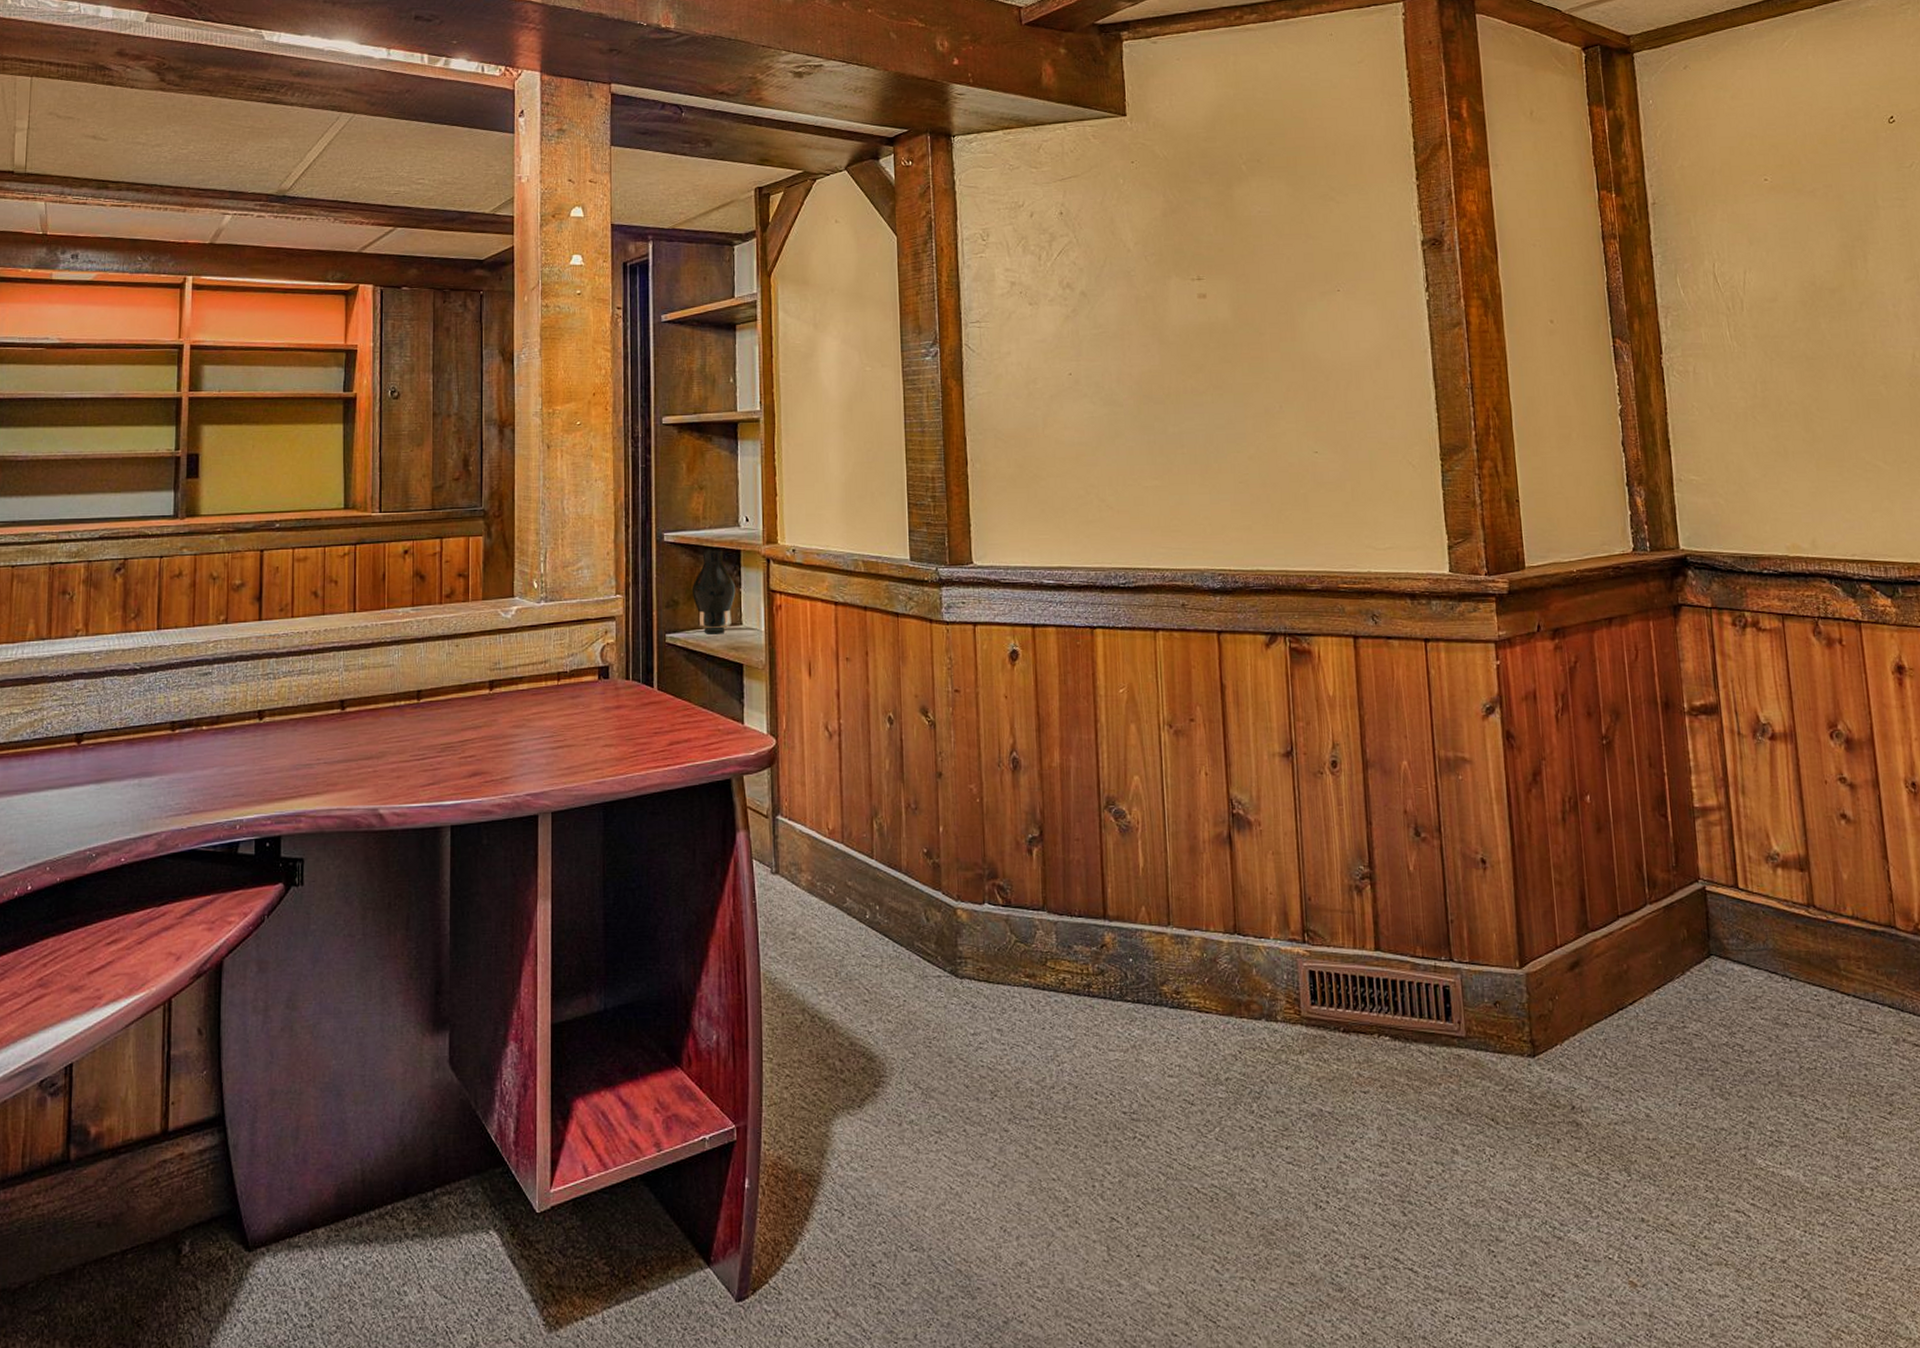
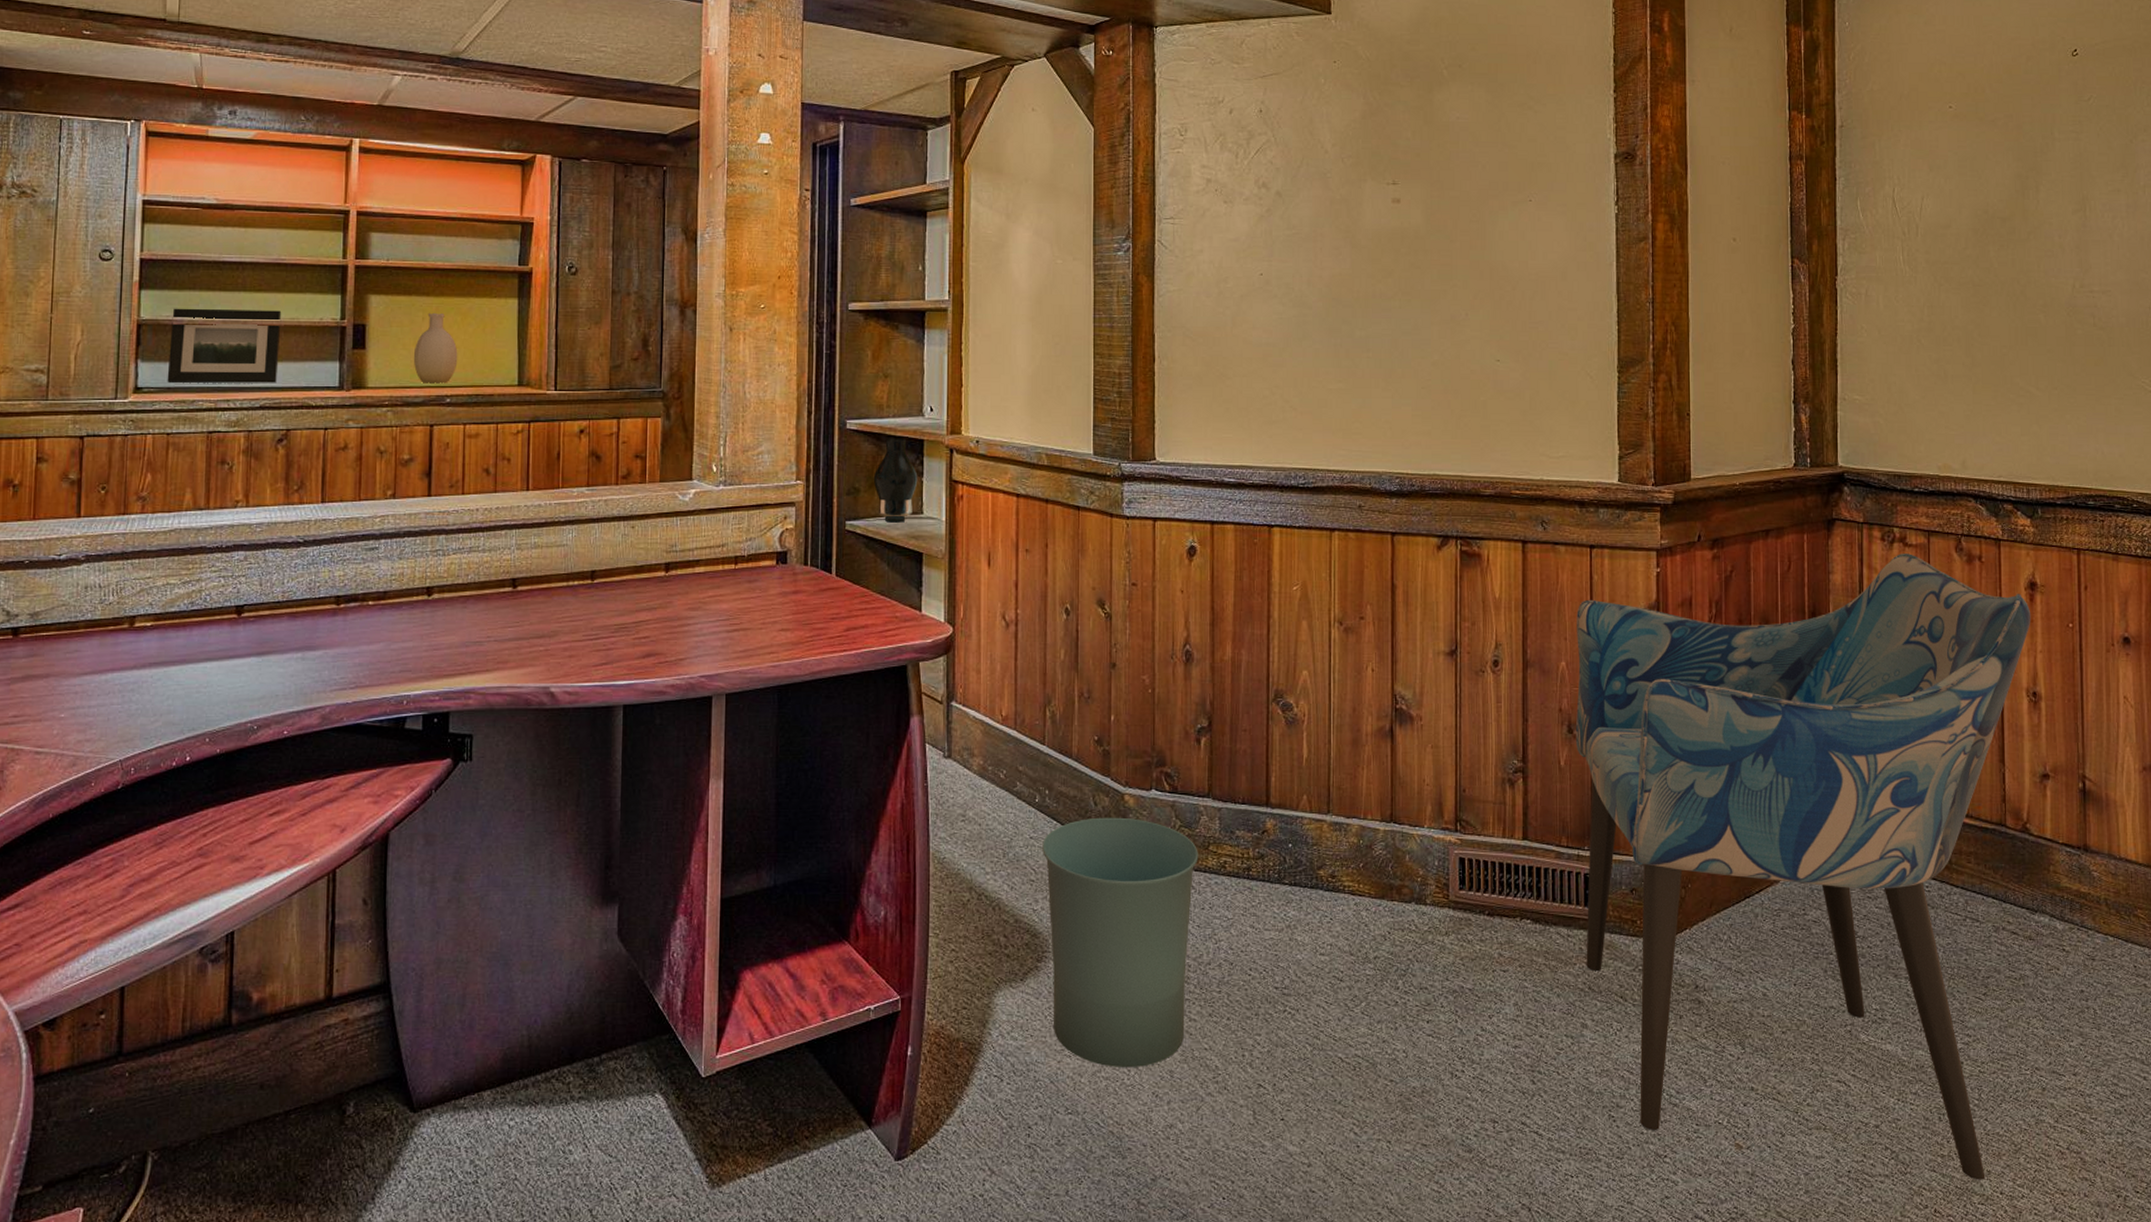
picture frame: none [12,443,120,517] -> present [167,308,282,384]
decorative vase: none [244,440,287,510] -> present [413,312,458,384]
waste bin: none [875,933,1036,1200] -> present [1042,817,1198,1067]
armchair: none [1415,639,1911,1322] -> present [1575,554,2031,1180]

